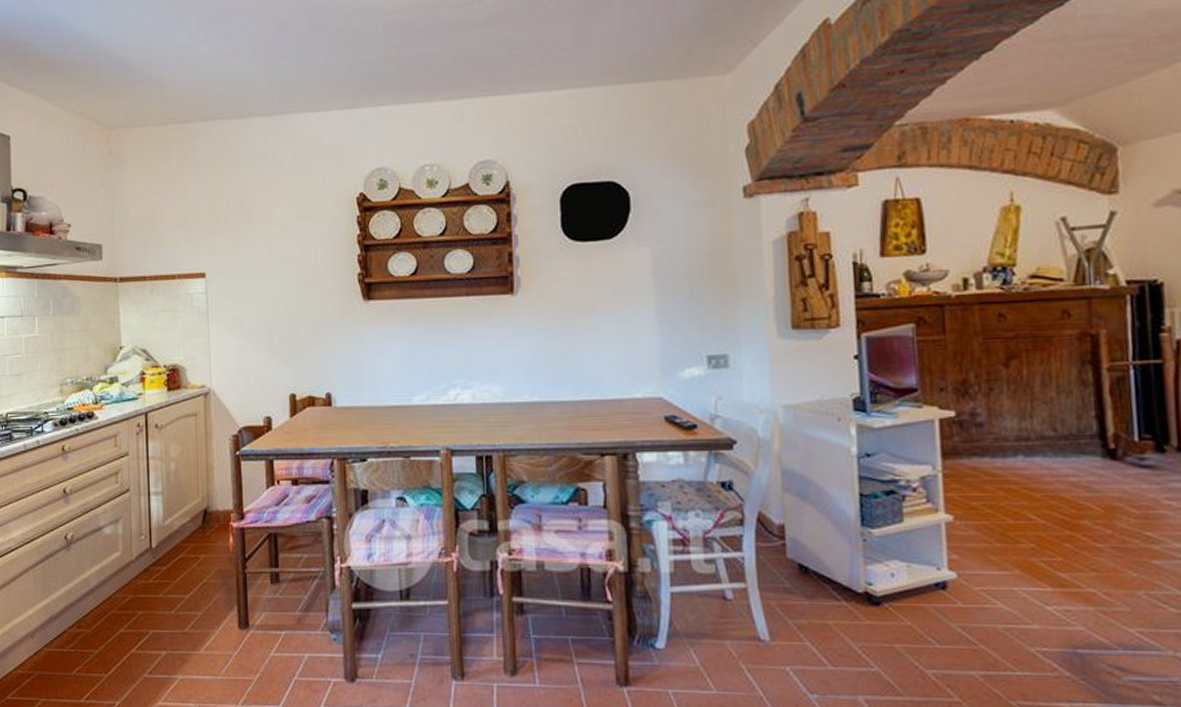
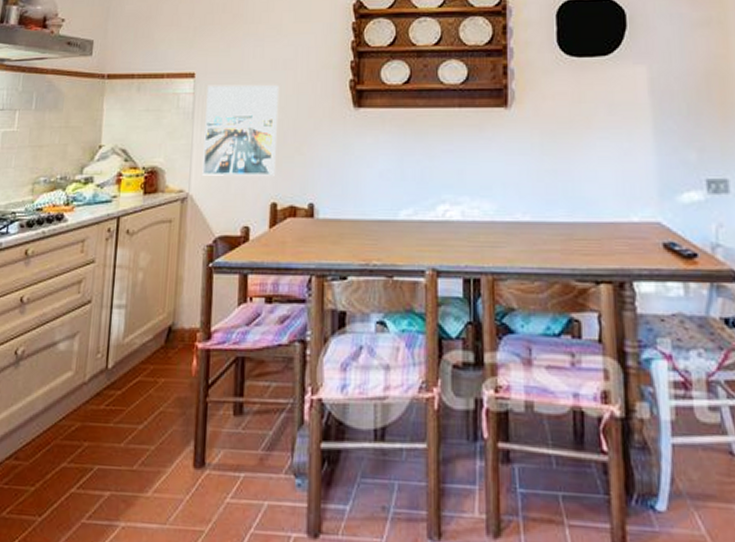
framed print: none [219,282,291,371] -> present [202,84,278,176]

